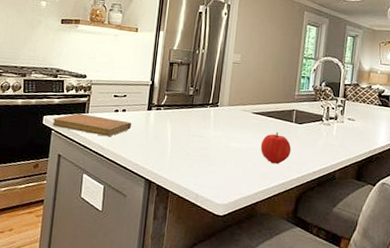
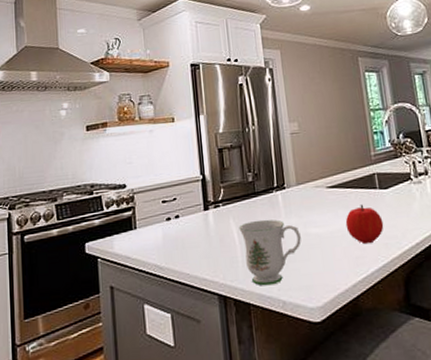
notebook: present [52,113,132,137] -> none [96,229,190,254]
mug: none [173,127,222,180] -> present [238,219,301,286]

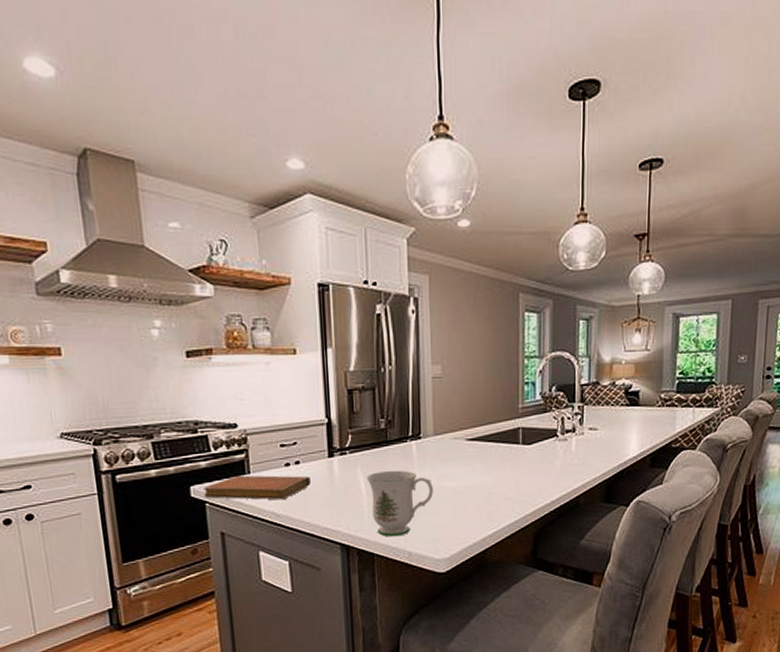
notebook: none [96,229,190,254] -> present [203,475,312,500]
fruit: present [345,204,384,245] -> none [482,459,522,500]

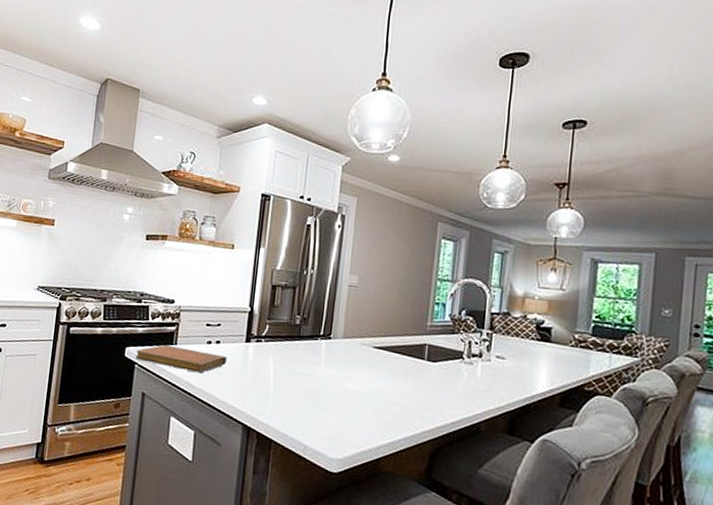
mug: present [366,470,433,537] -> none [276,363,336,428]

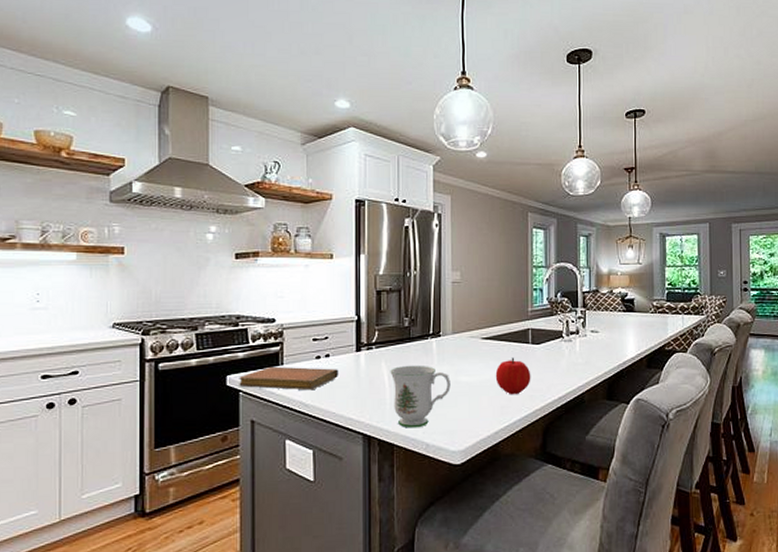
mug: none [276,363,336,428] -> present [390,365,451,428]
fruit: none [383,371,423,412] -> present [495,357,531,395]

